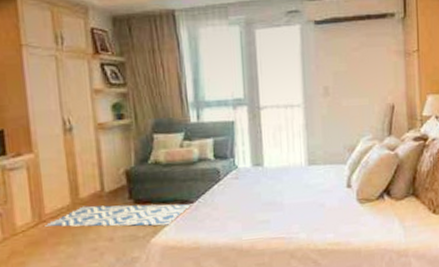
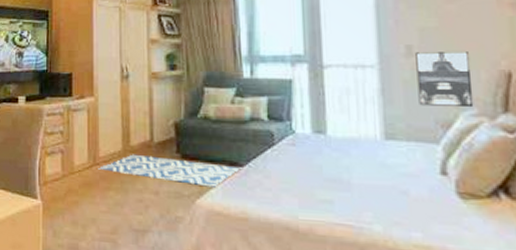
wall art: none [331,90,370,136] -> present [415,52,474,108]

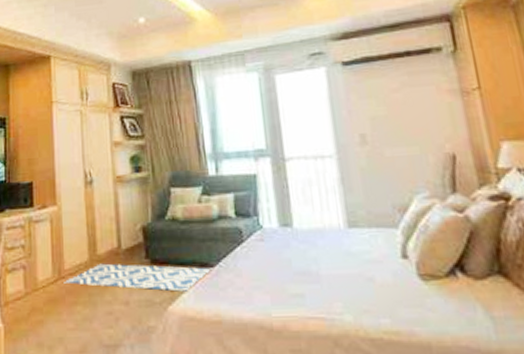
wall art: present [415,52,474,108] -> none [369,137,426,192]

